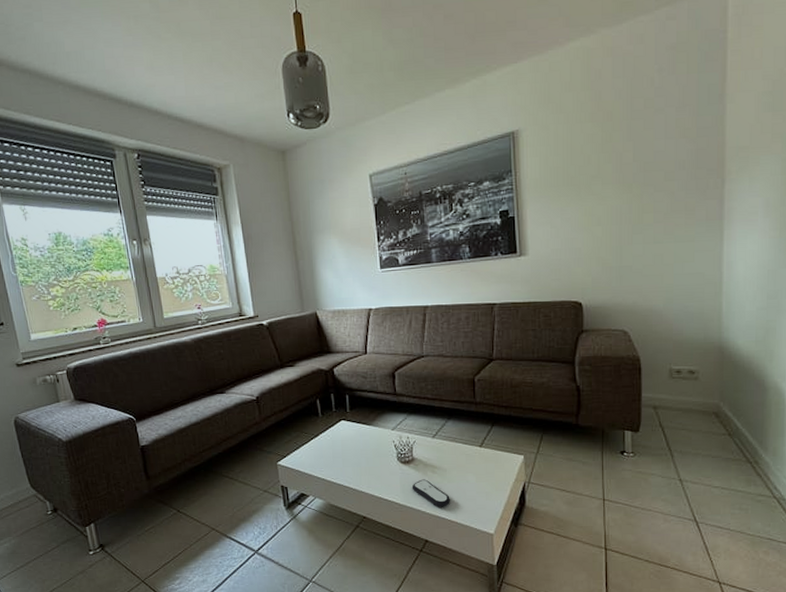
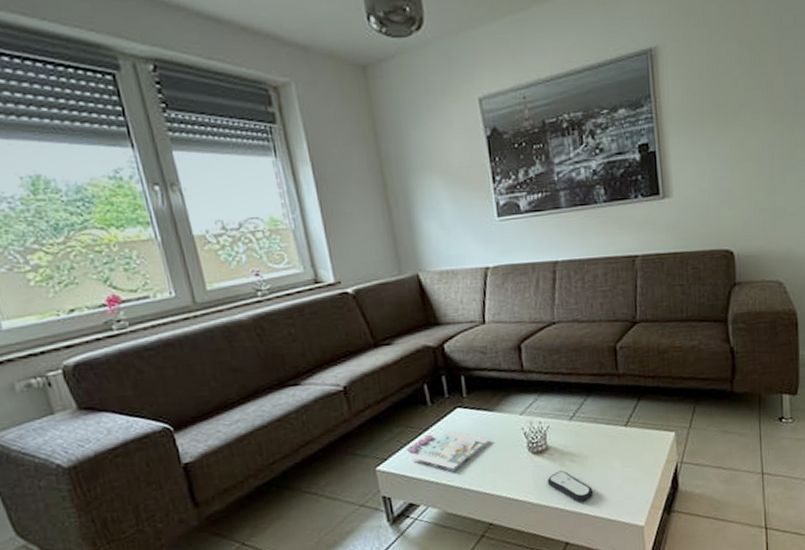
magazine: none [302,439,366,472] -> present [407,431,490,473]

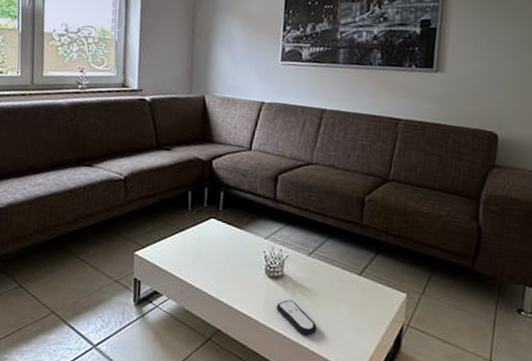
magazine: present [407,431,490,473] -> none [163,235,233,274]

